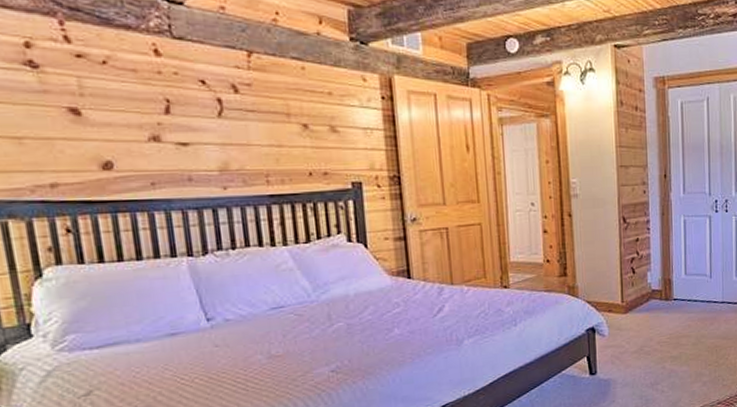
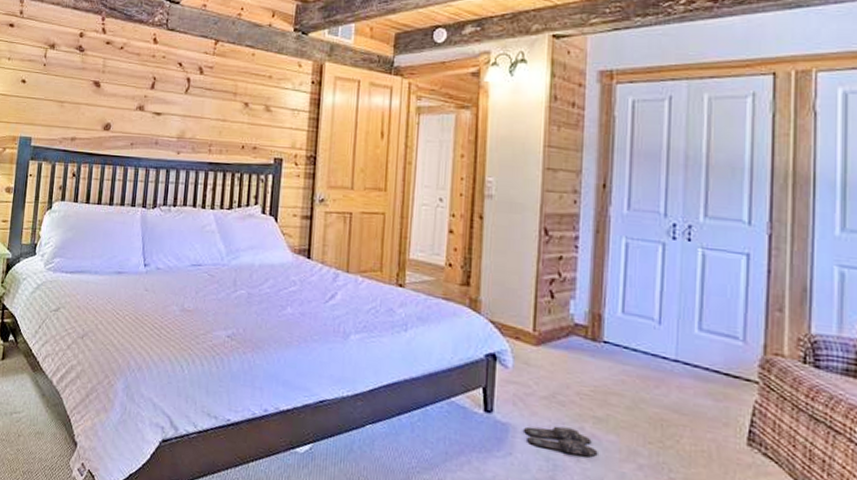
slippers: none [622,369,676,391] -> present [524,426,598,458]

